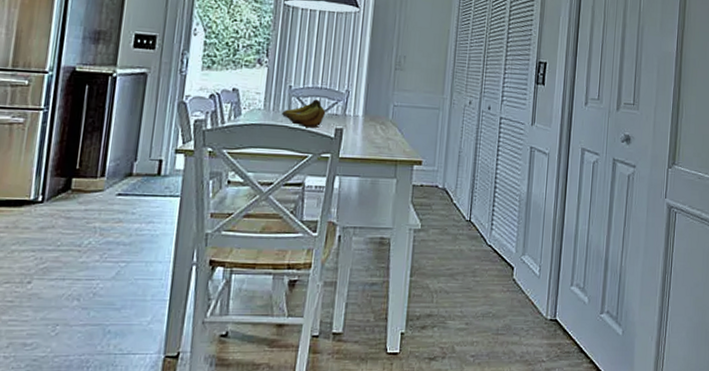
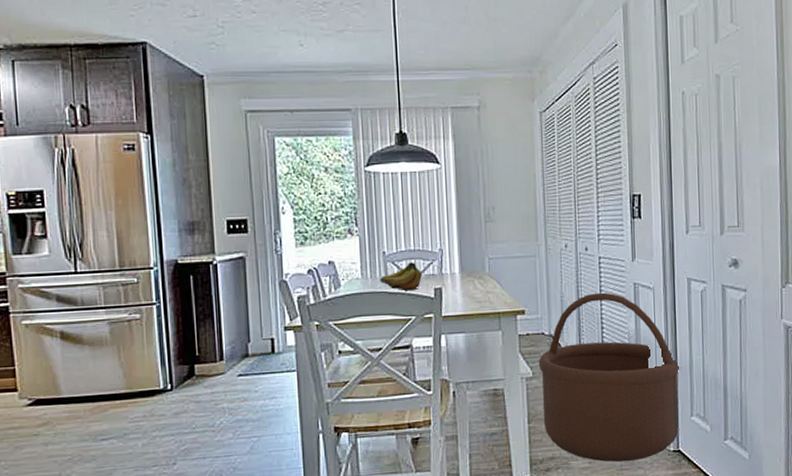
basket: none [425,152,567,327] -> present [538,292,681,462]

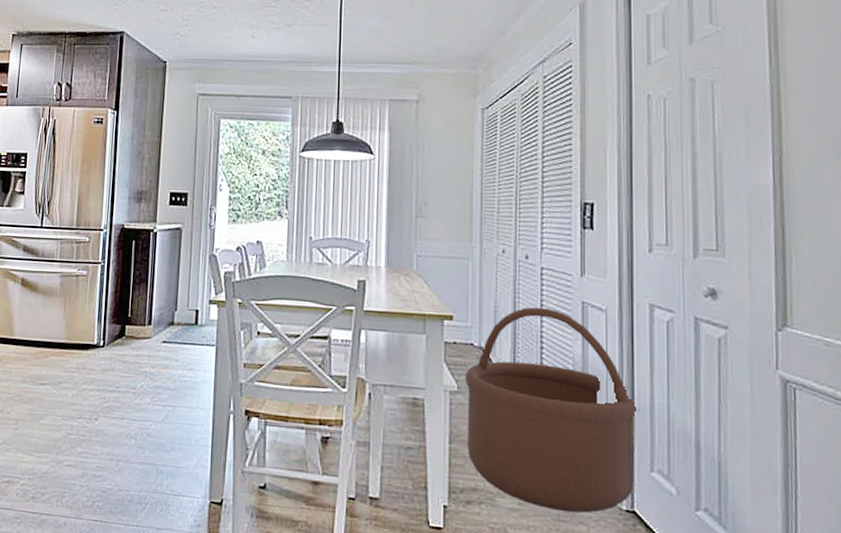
fruit: present [380,262,423,290] -> none [304,250,347,279]

